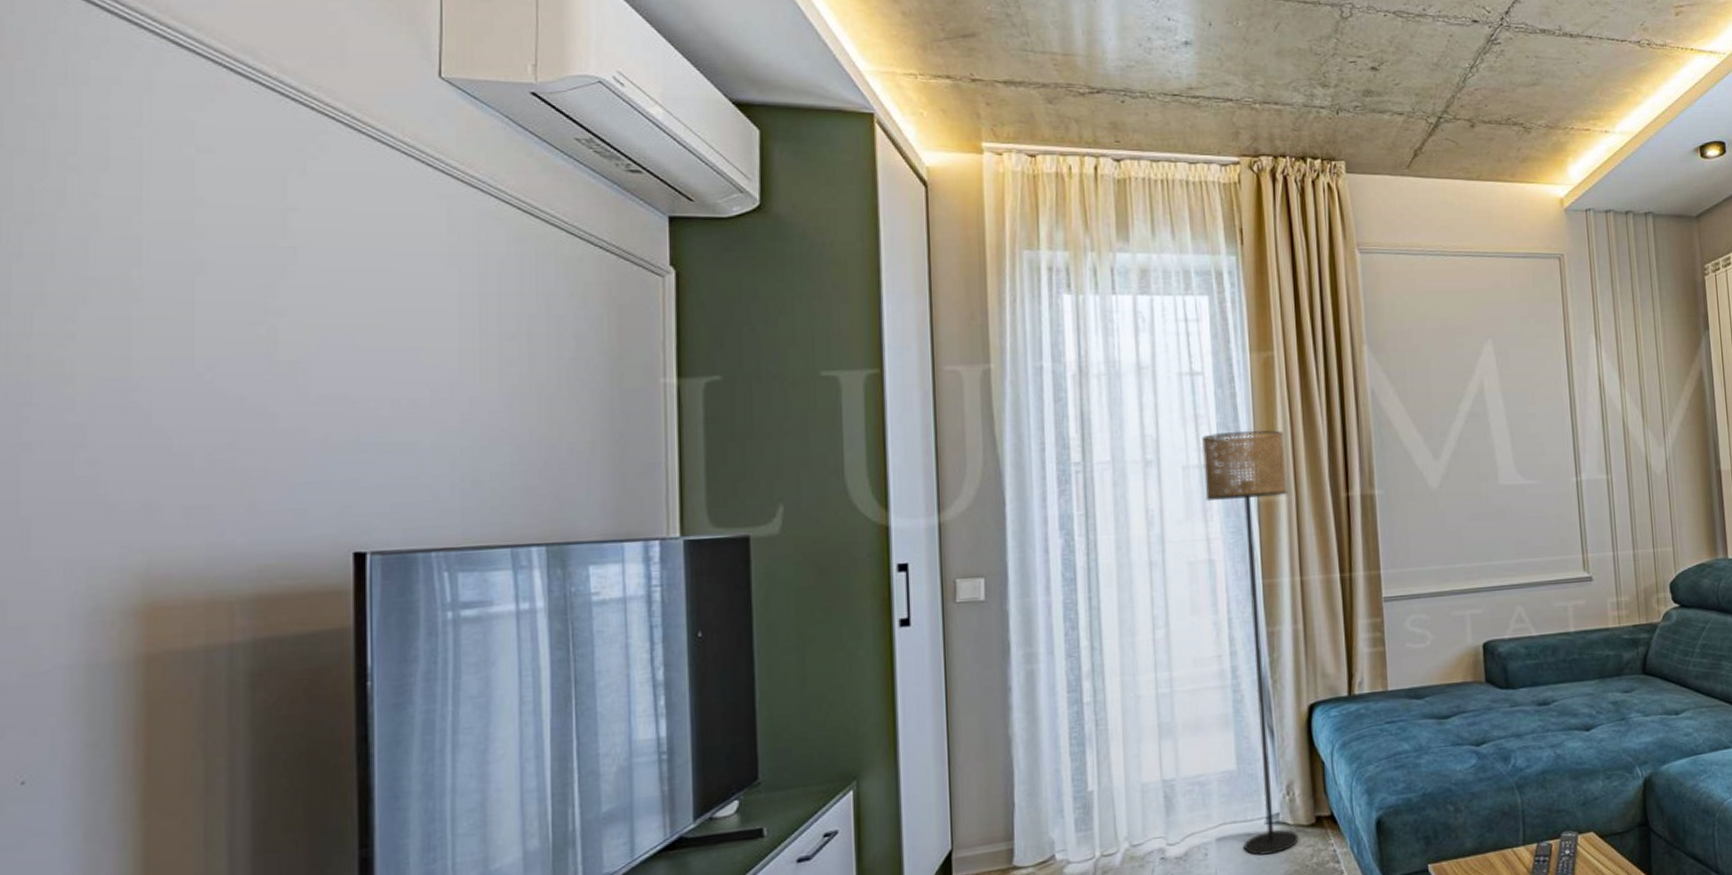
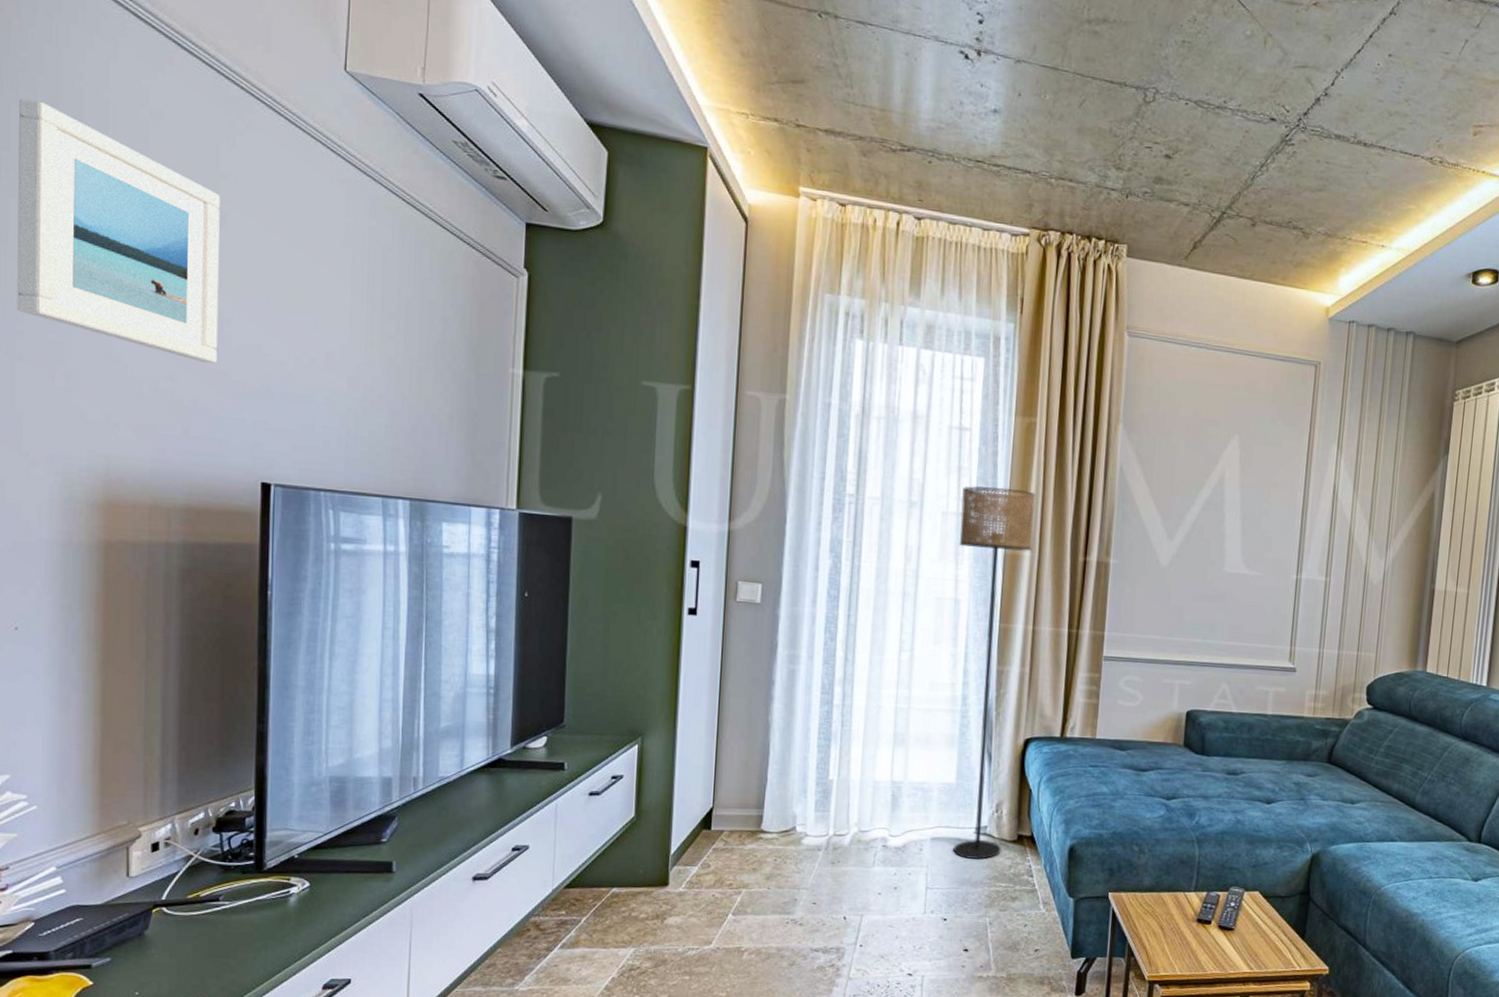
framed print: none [22,148,291,422] -> present [17,98,220,363]

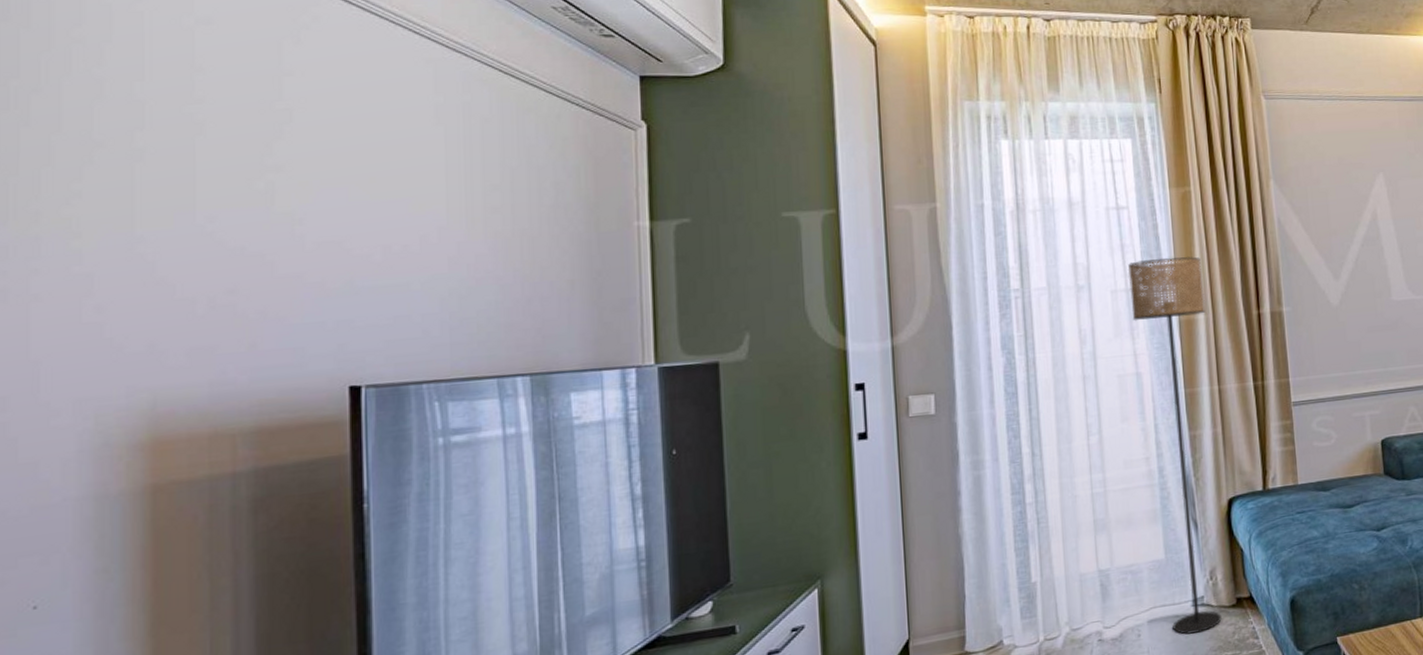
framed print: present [17,98,220,363] -> none [31,22,289,269]

